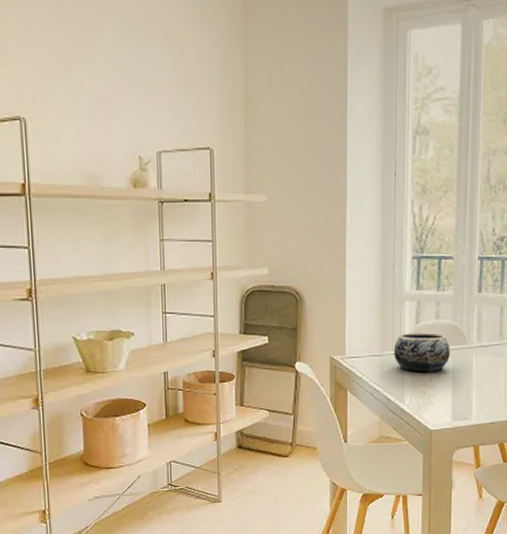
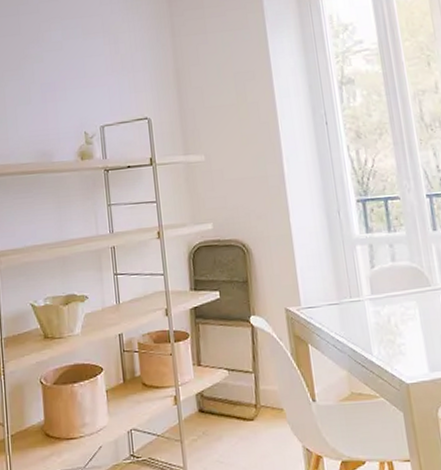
decorative bowl: present [393,332,450,372] -> none [351,276,415,320]

